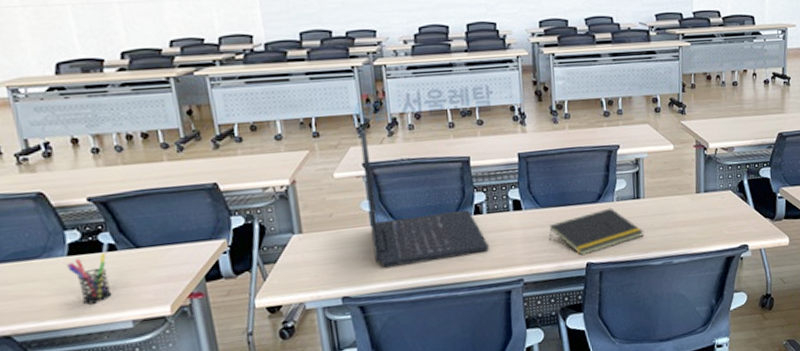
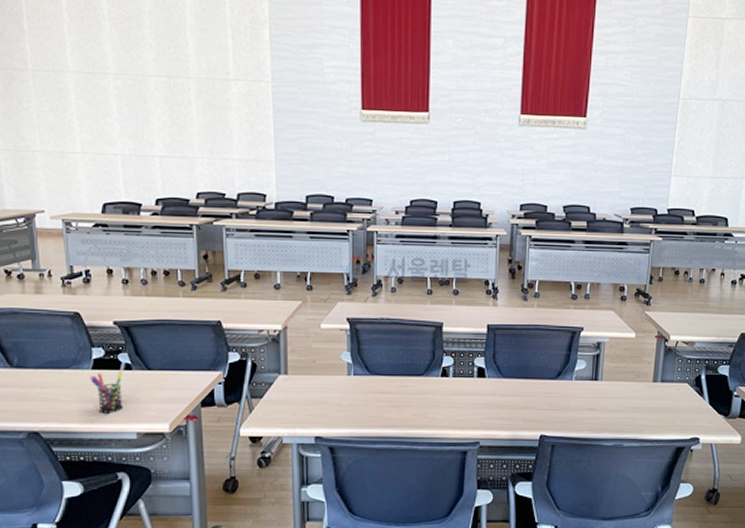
laptop: present [360,131,489,269] -> none [347,289,451,416]
notepad: present [549,208,644,256] -> none [508,386,599,428]

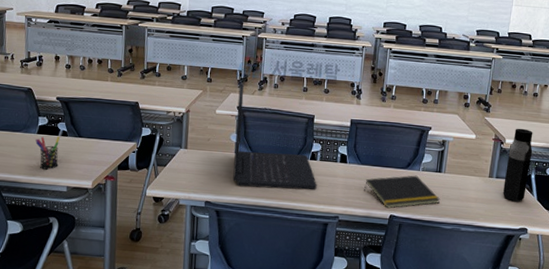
laptop: none [347,289,451,416] -> present [233,83,317,190]
notepad: none [508,386,599,428] -> present [364,175,441,209]
water bottle: none [670,322,702,408] -> present [503,128,533,202]

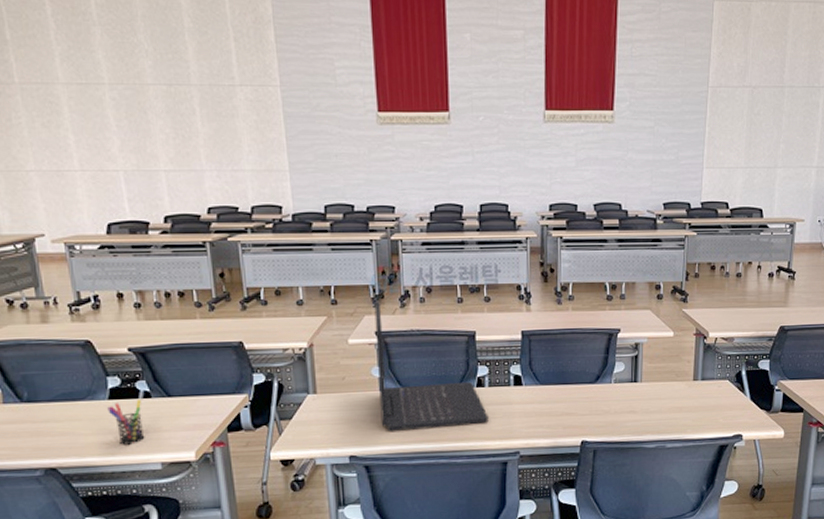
notepad: present [364,175,441,209] -> none [547,389,640,434]
water bottle: present [503,128,533,202] -> none [711,317,741,406]

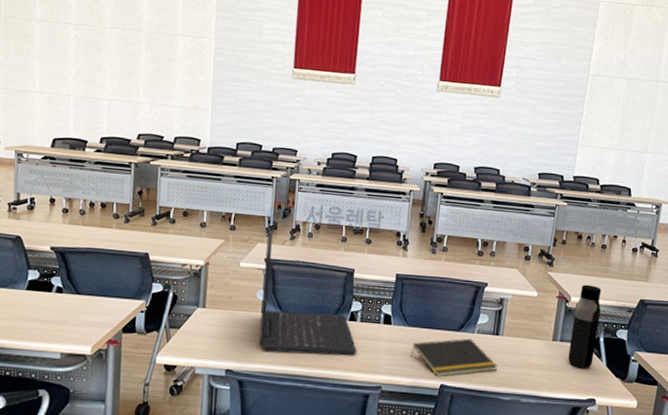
pen holder: present [107,399,145,445] -> none [24,292,53,333]
notepad: none [547,389,640,434] -> present [411,338,498,377]
water bottle: none [711,317,741,406] -> present [568,284,602,369]

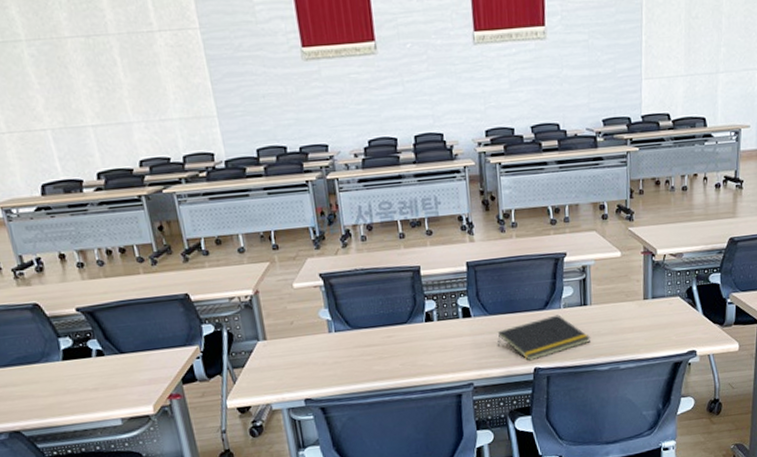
laptop: present [258,232,357,356] -> none [316,243,440,373]
water bottle: present [568,284,602,369] -> none [662,232,691,323]

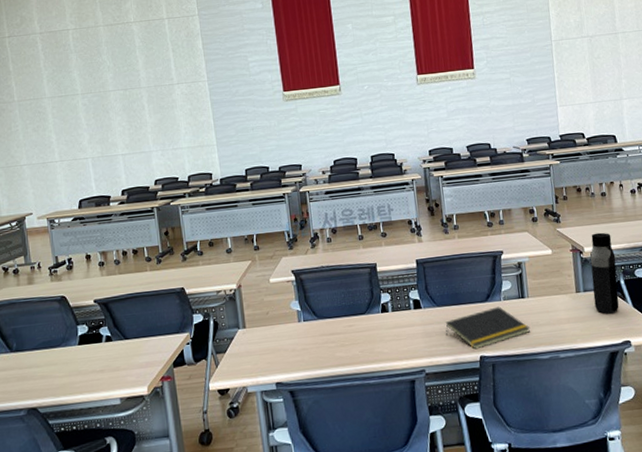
water bottle: none [662,232,691,323] -> present [590,232,619,314]

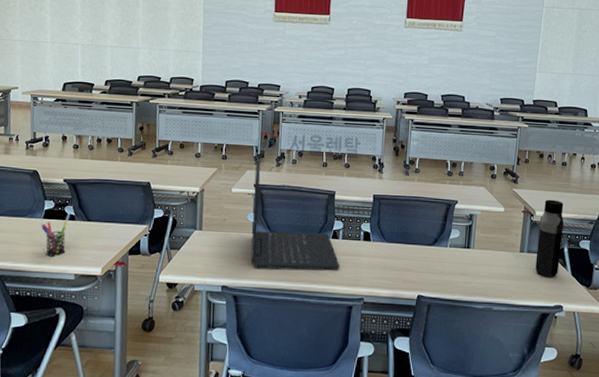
pen holder: none [77,342,107,384] -> present [41,220,67,257]
laptop: none [289,244,395,359] -> present [250,160,340,271]
notepad: present [445,306,531,350] -> none [390,252,470,288]

